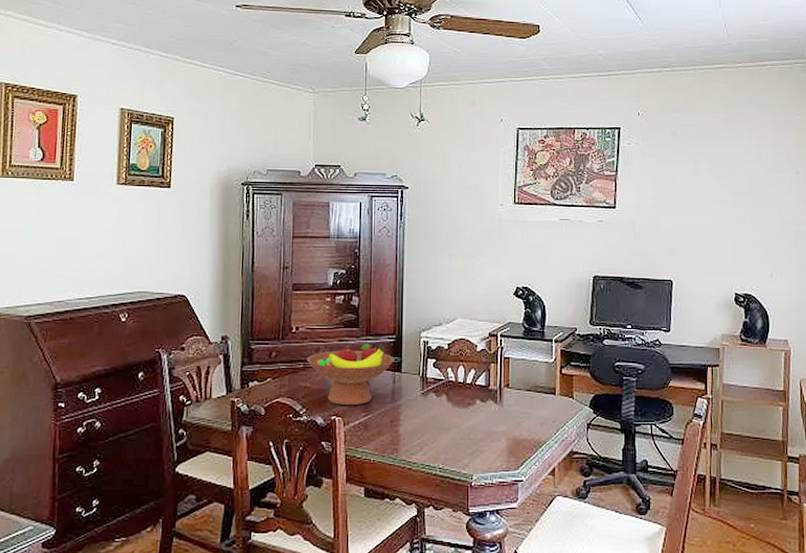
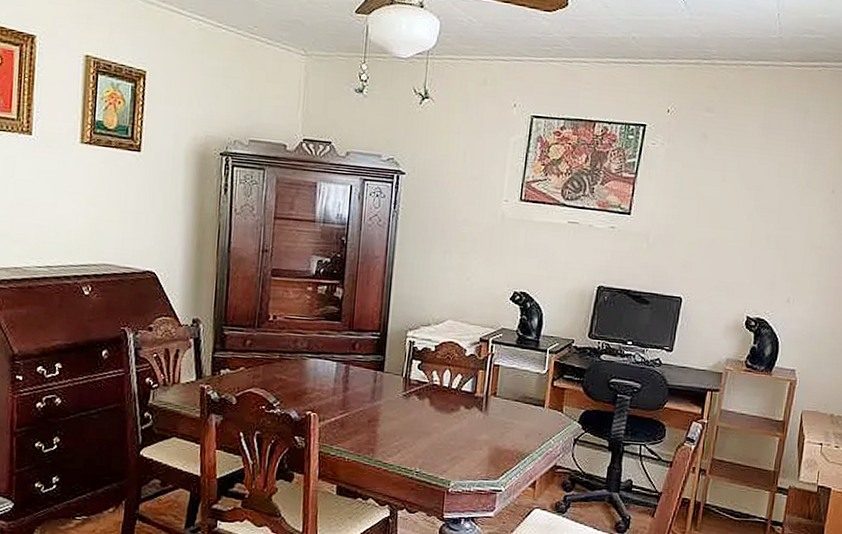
fruit bowl: present [307,343,395,406] -> none [283,338,377,403]

